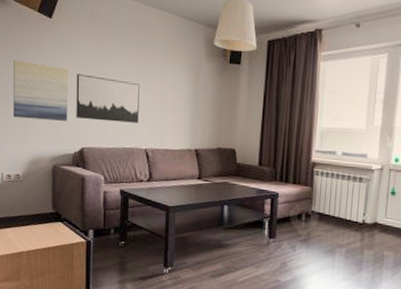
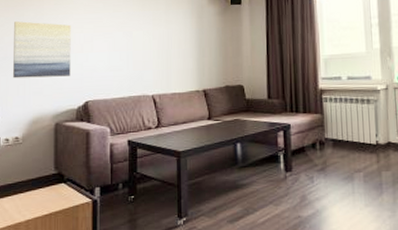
wall art: present [76,74,140,123] -> none [79,28,144,72]

